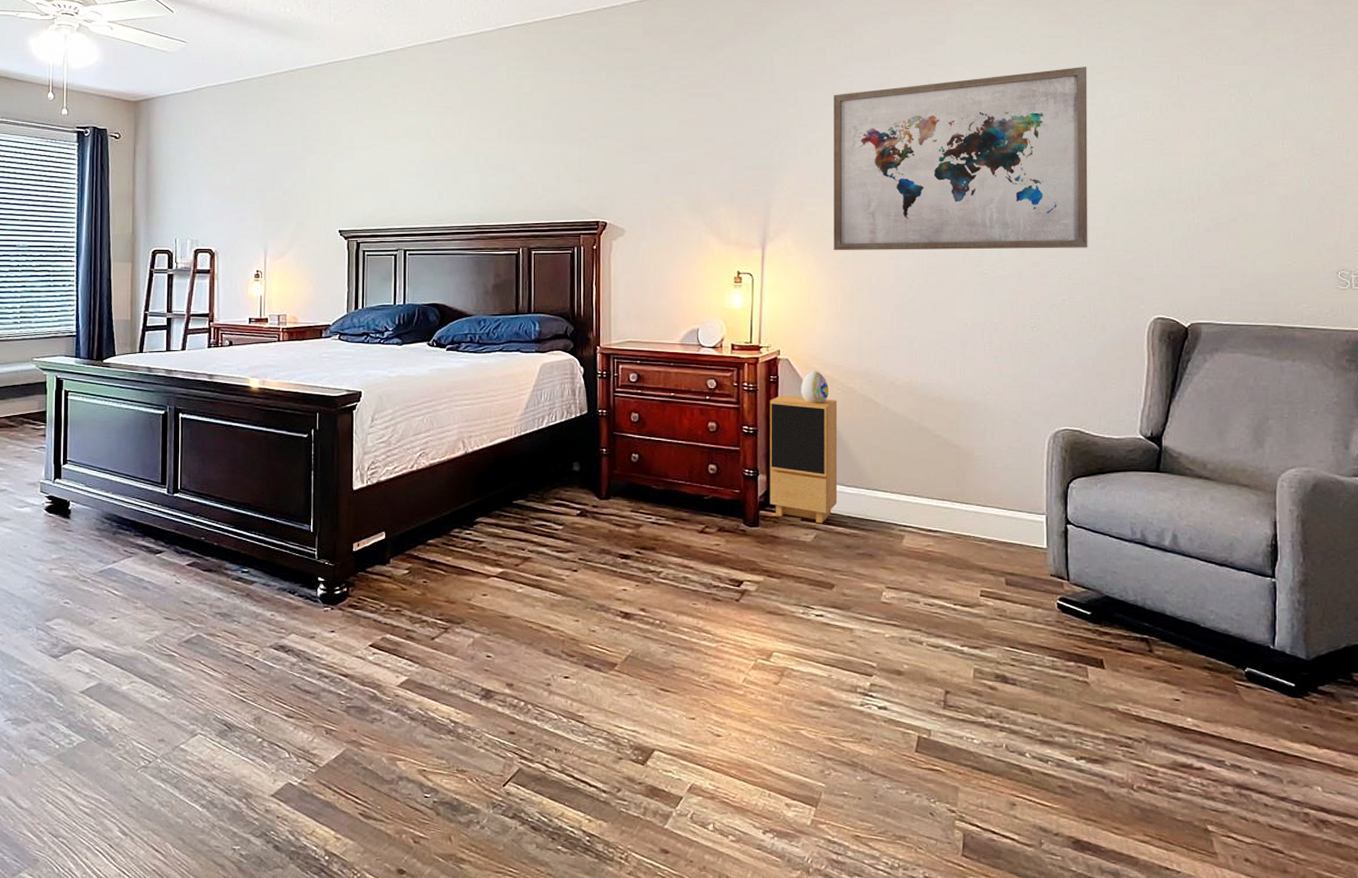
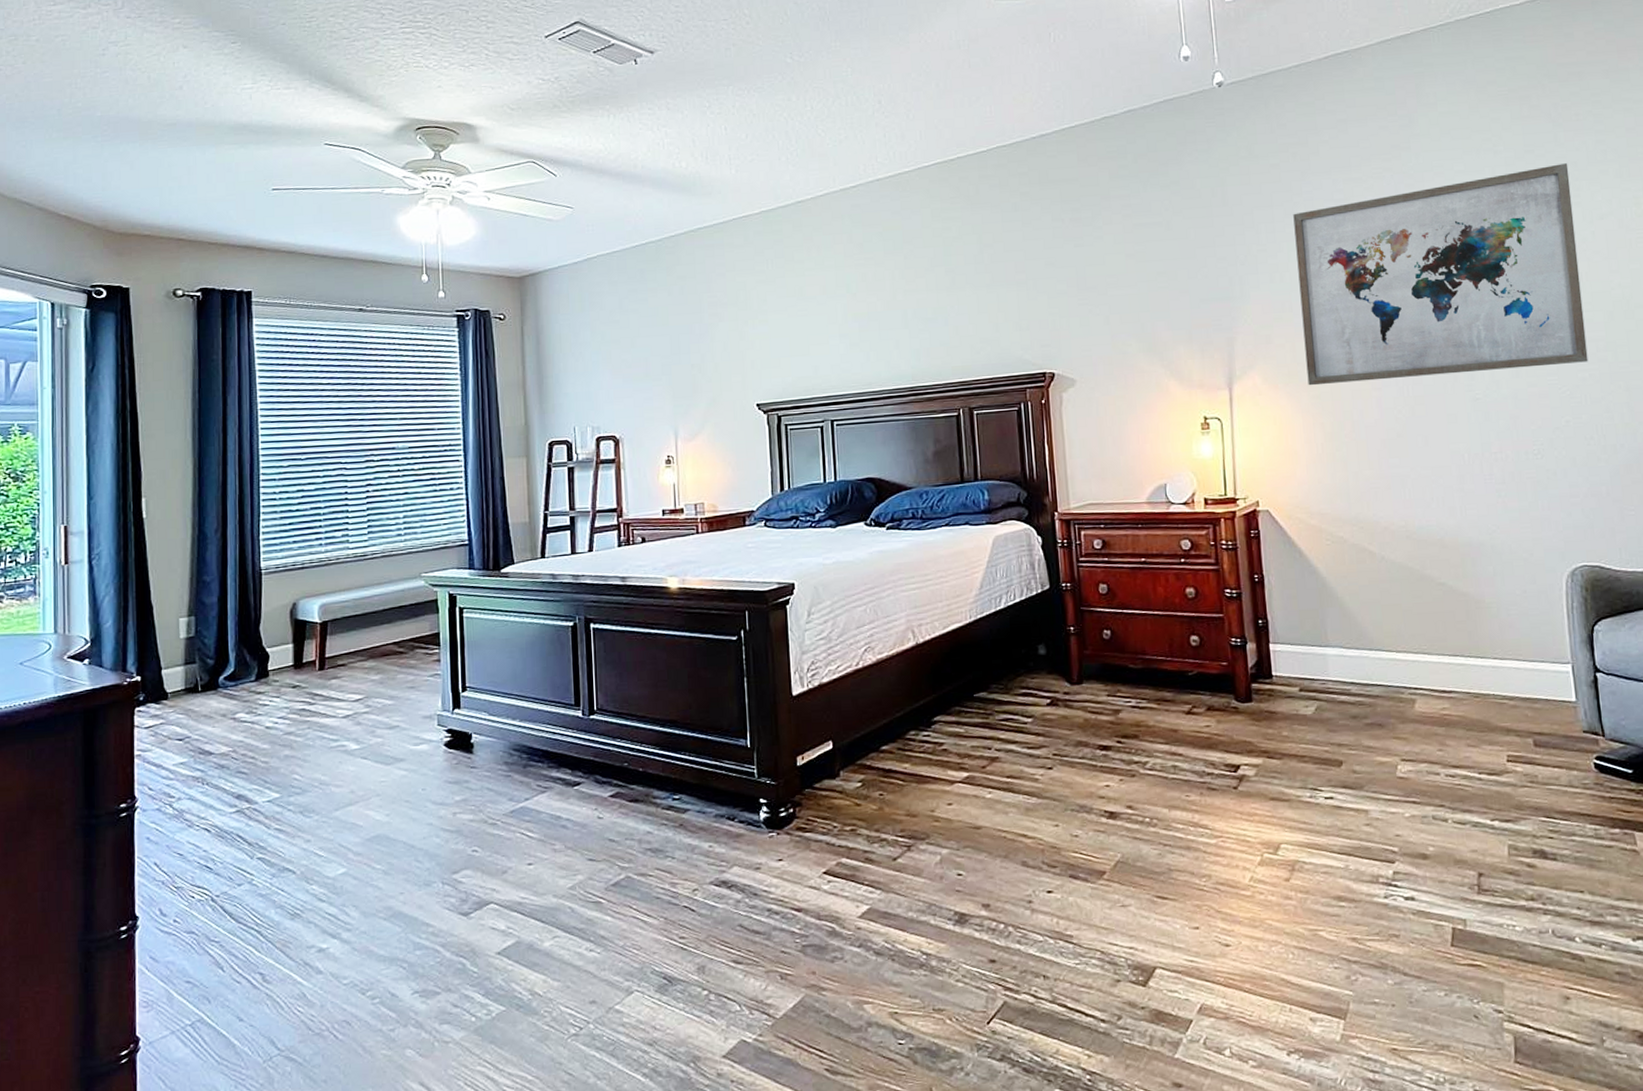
speaker: present [769,395,838,524] -> none [1252,550,1338,694]
decorative egg: present [801,371,829,404] -> none [1285,521,1317,559]

